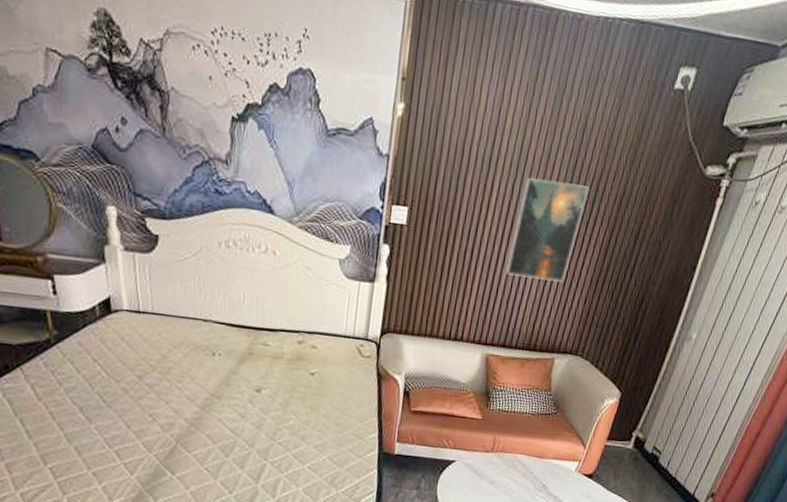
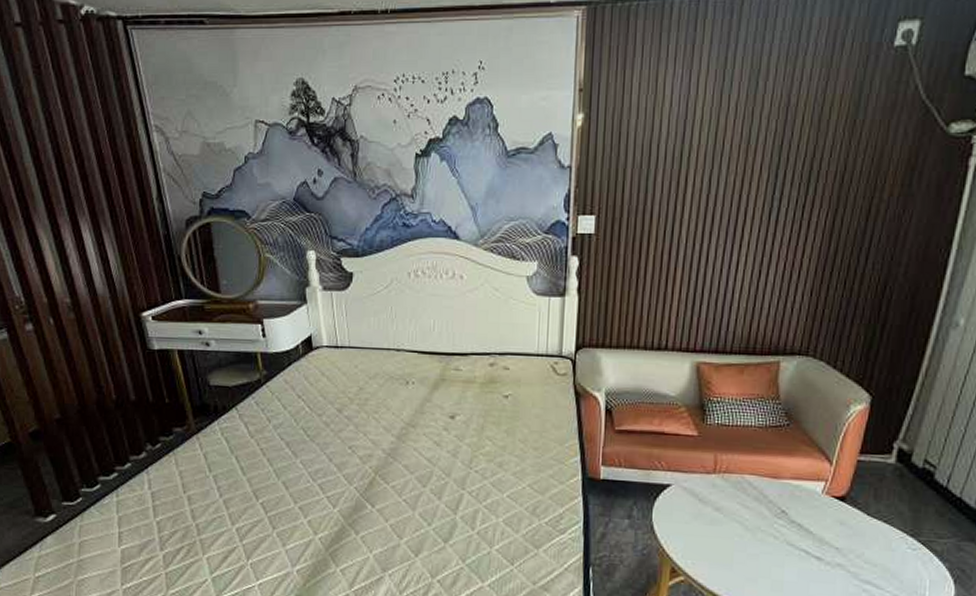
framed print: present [506,178,590,282] -> none [711,166,801,275]

